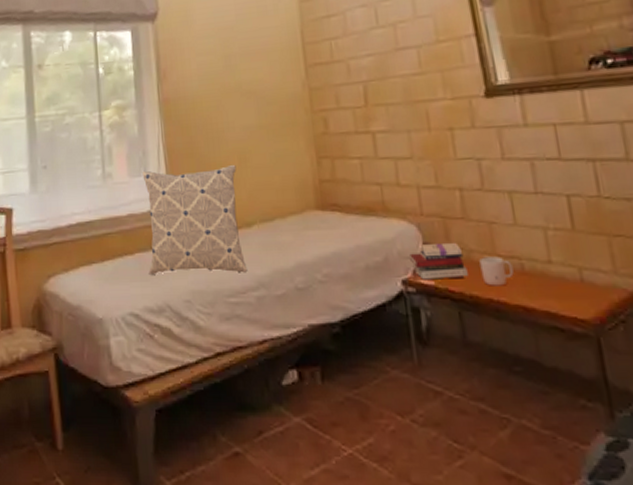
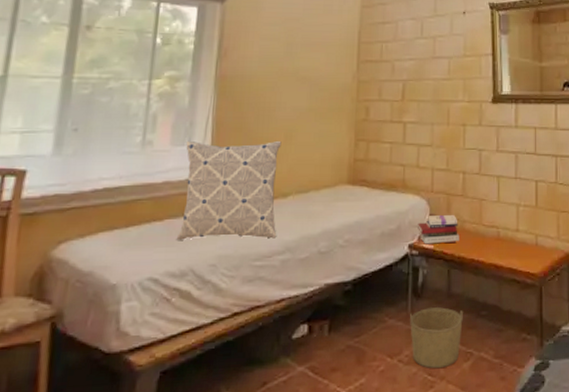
basket: none [417,359,491,435] -> present [410,307,463,369]
mug: present [479,256,514,286] -> none [469,226,492,249]

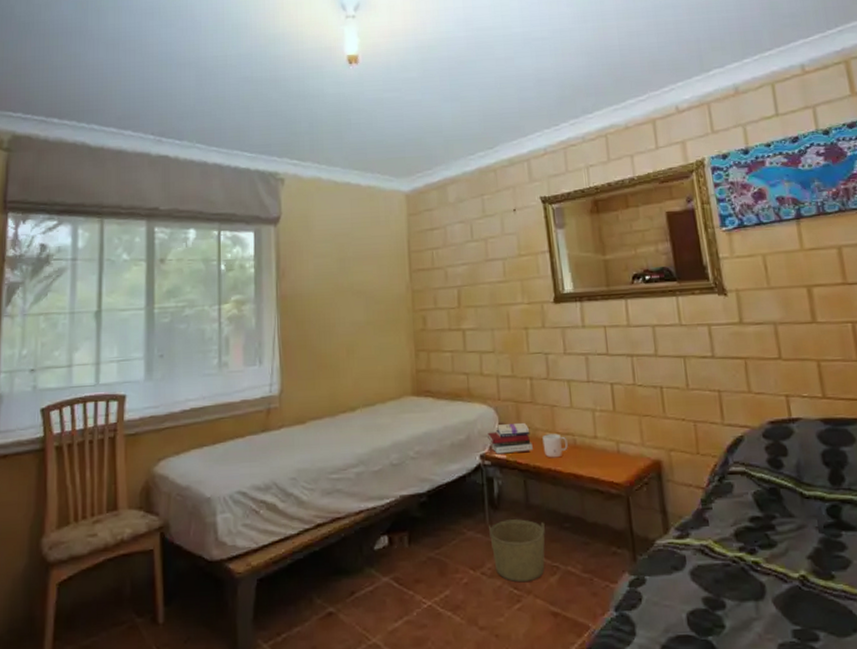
pillow: present [176,140,282,240] -> none [257,355,349,455]
mug: none [469,226,492,249] -> present [542,434,568,458]

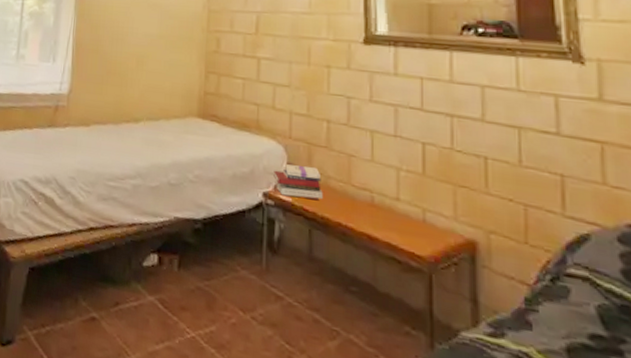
basket: present [489,519,545,583] -> none [265,267,328,340]
mug: present [542,434,568,458] -> none [335,184,364,213]

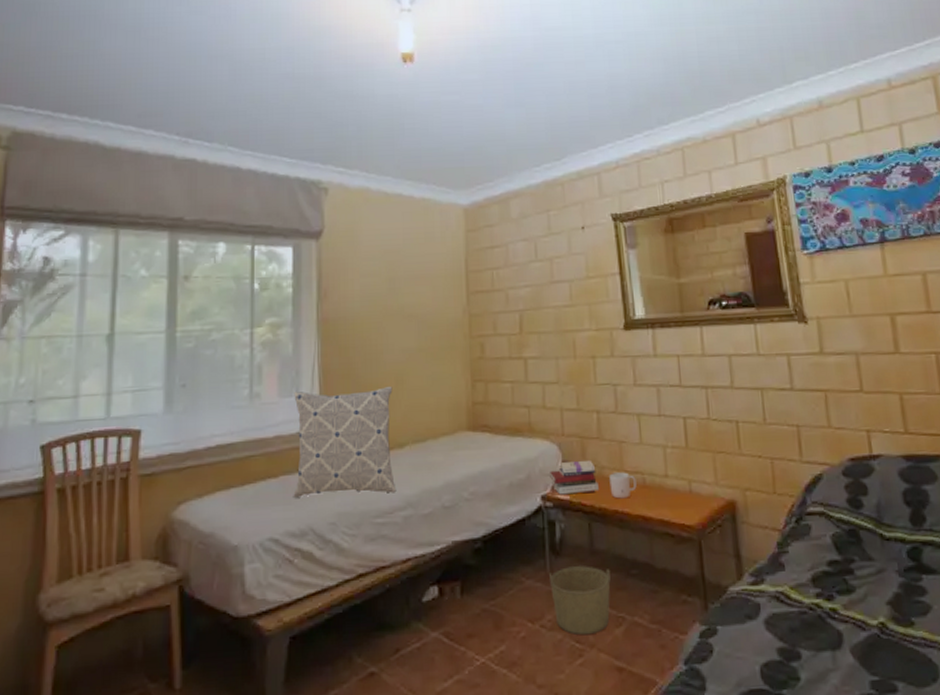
pillow: none [42,59,134,162] -> present [293,386,397,498]
basket: none [265,267,328,340] -> present [550,566,611,636]
mug: none [335,184,364,213] -> present [609,472,637,499]

